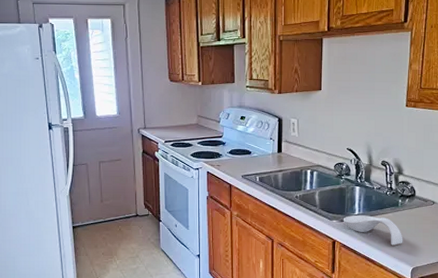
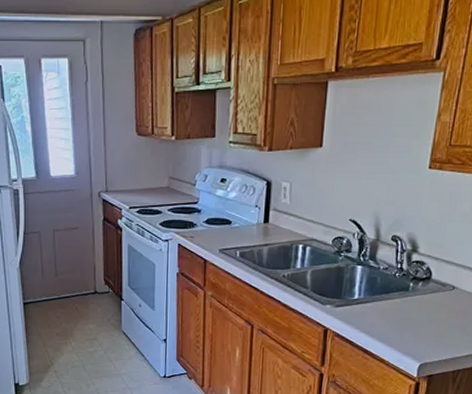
spoon rest: present [343,214,403,246] -> none [338,299,412,337]

